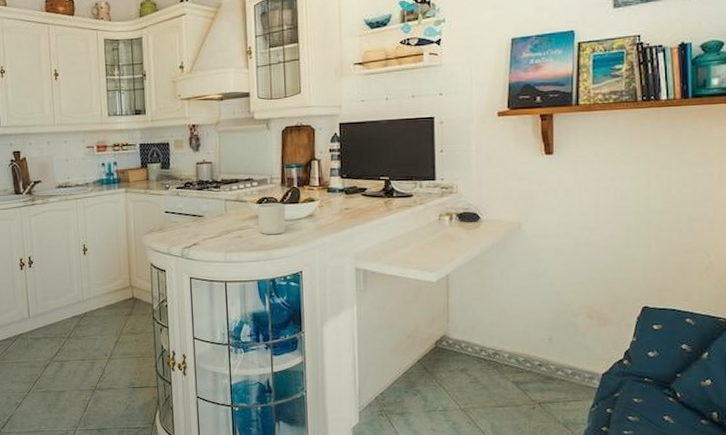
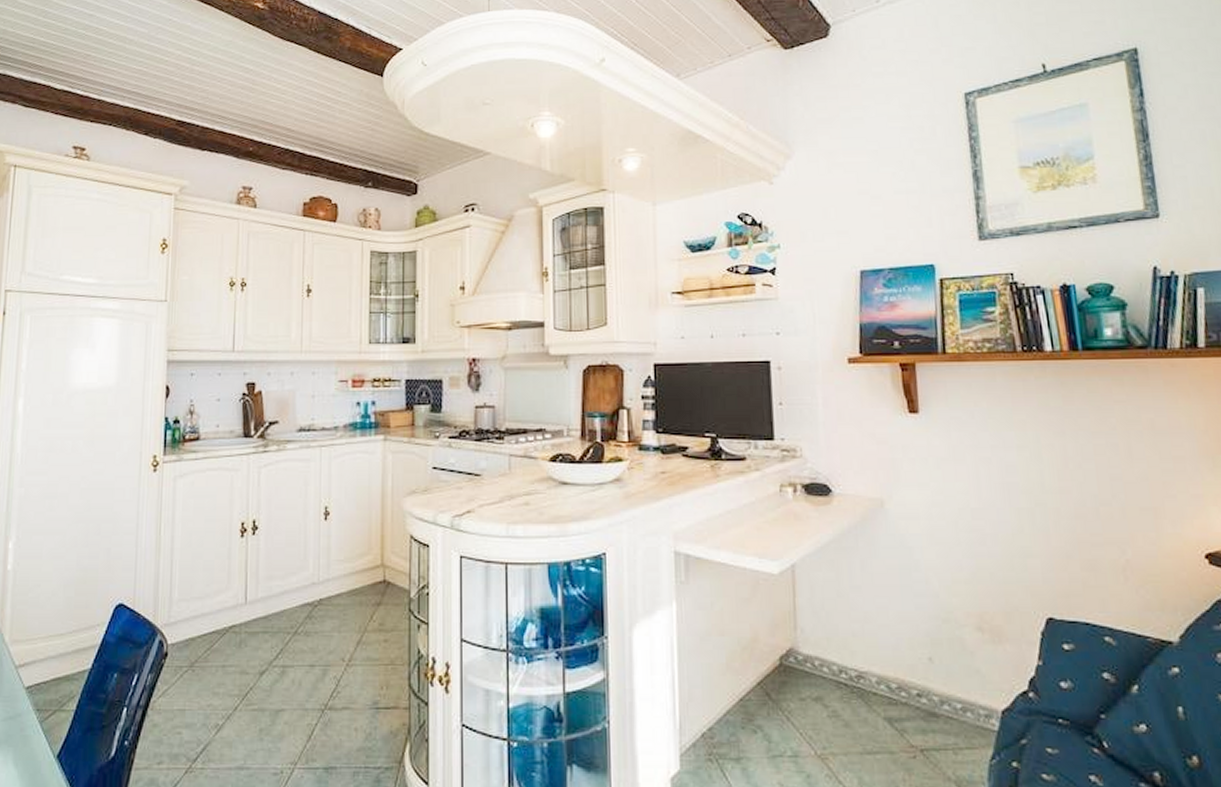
mug: present [257,203,286,235] -> none [549,462,586,503]

